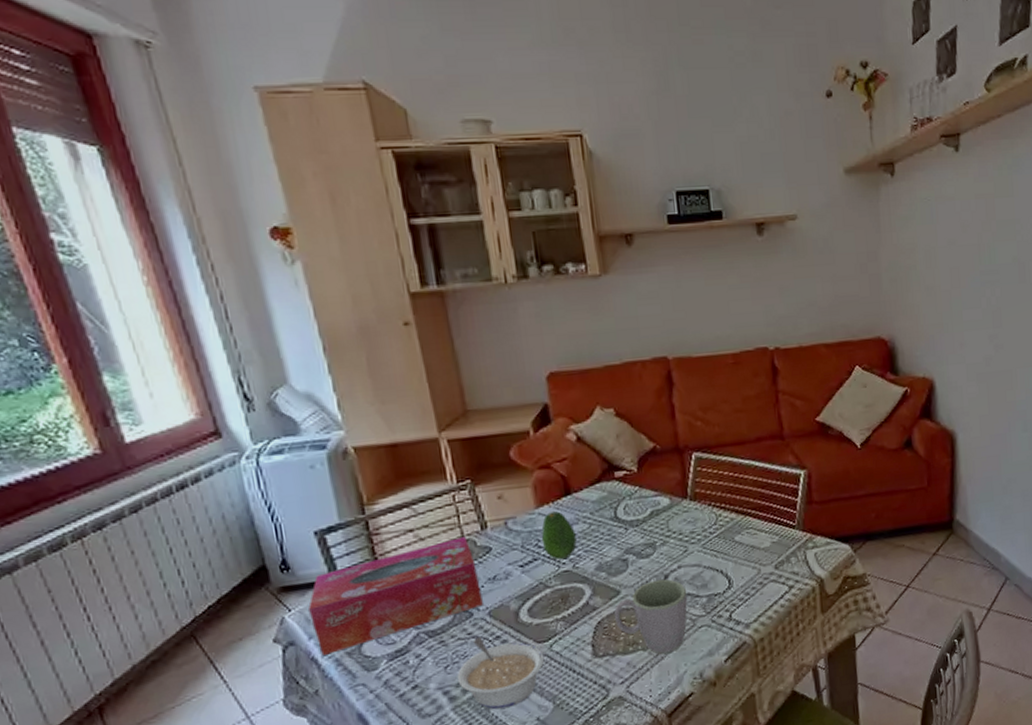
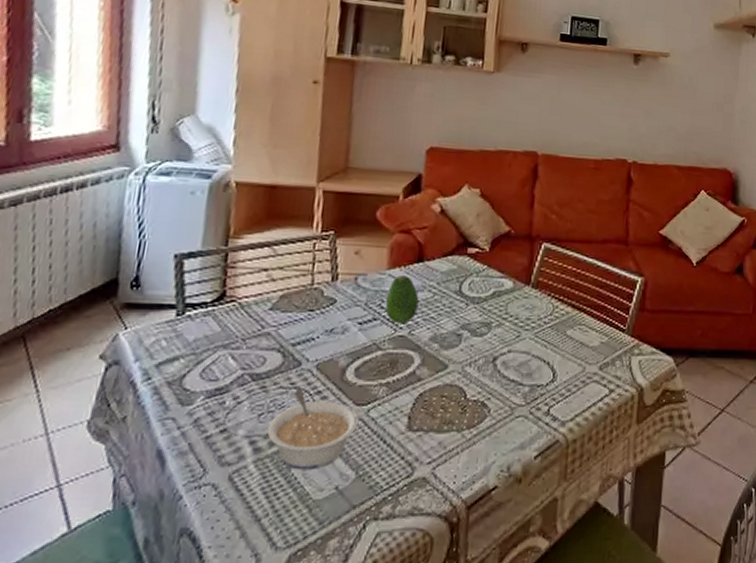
tissue box: present [308,537,483,657] -> none [142,285,318,382]
mug: present [614,579,688,654] -> none [436,360,512,439]

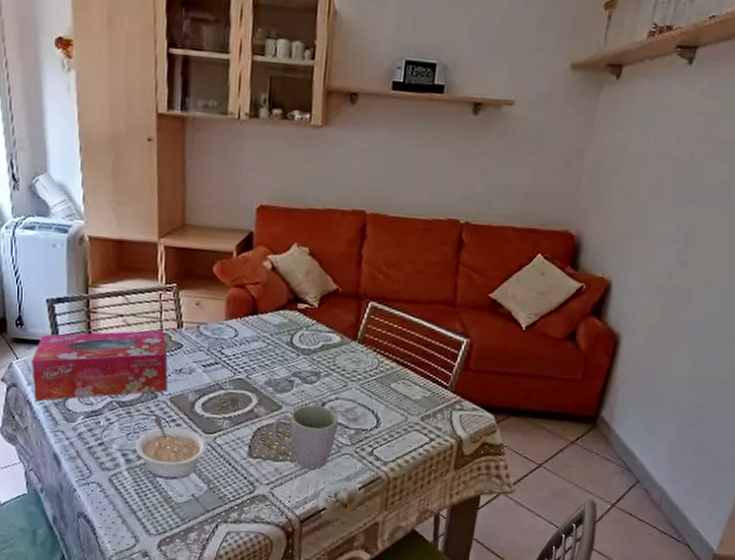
tissue box: none [142,285,318,382] -> present [32,330,168,402]
fruit: present [385,275,419,324] -> none [225,326,255,369]
mug: none [436,360,512,439] -> present [272,404,339,469]

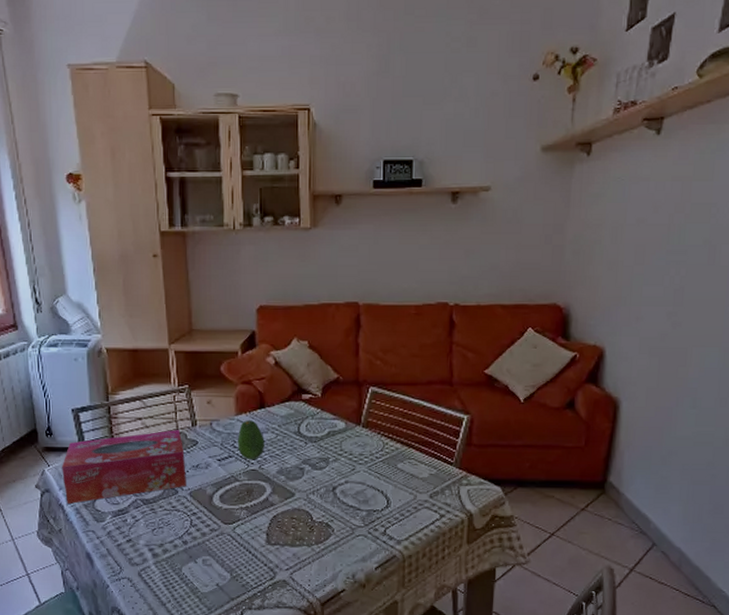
legume: present [135,417,208,480] -> none [160,511,228,571]
fruit: none [225,326,255,369] -> present [237,420,264,460]
mug: present [272,404,339,469] -> none [287,490,350,552]

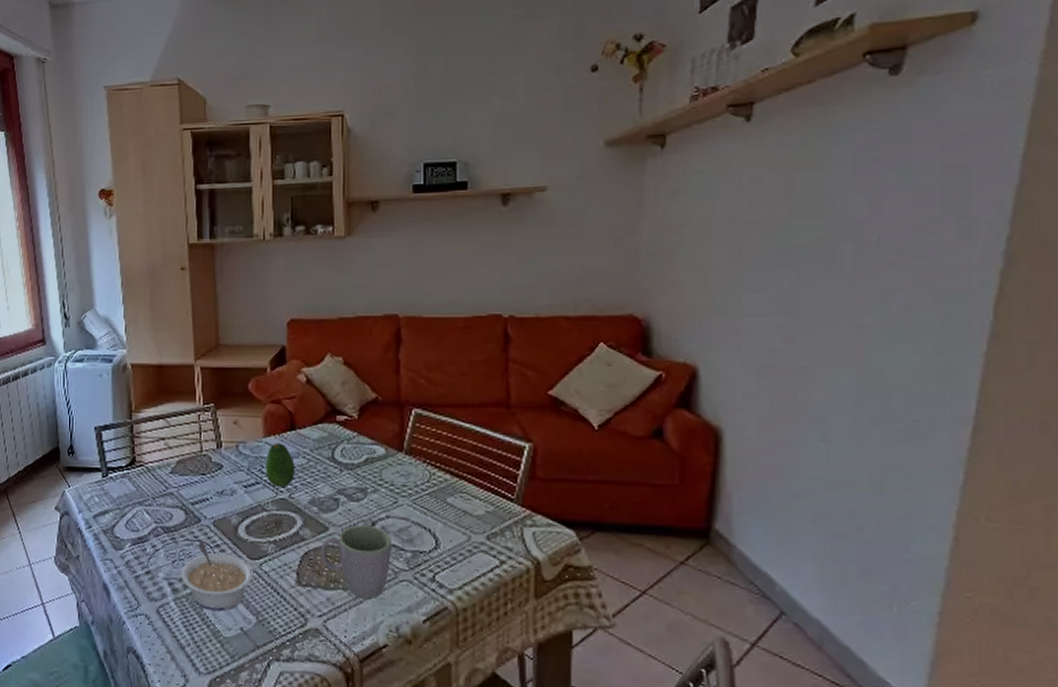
tissue box: present [62,430,186,505] -> none [82,452,210,529]
legume: none [160,511,228,571] -> present [181,542,254,611]
mug: none [287,490,350,552] -> present [320,524,393,599]

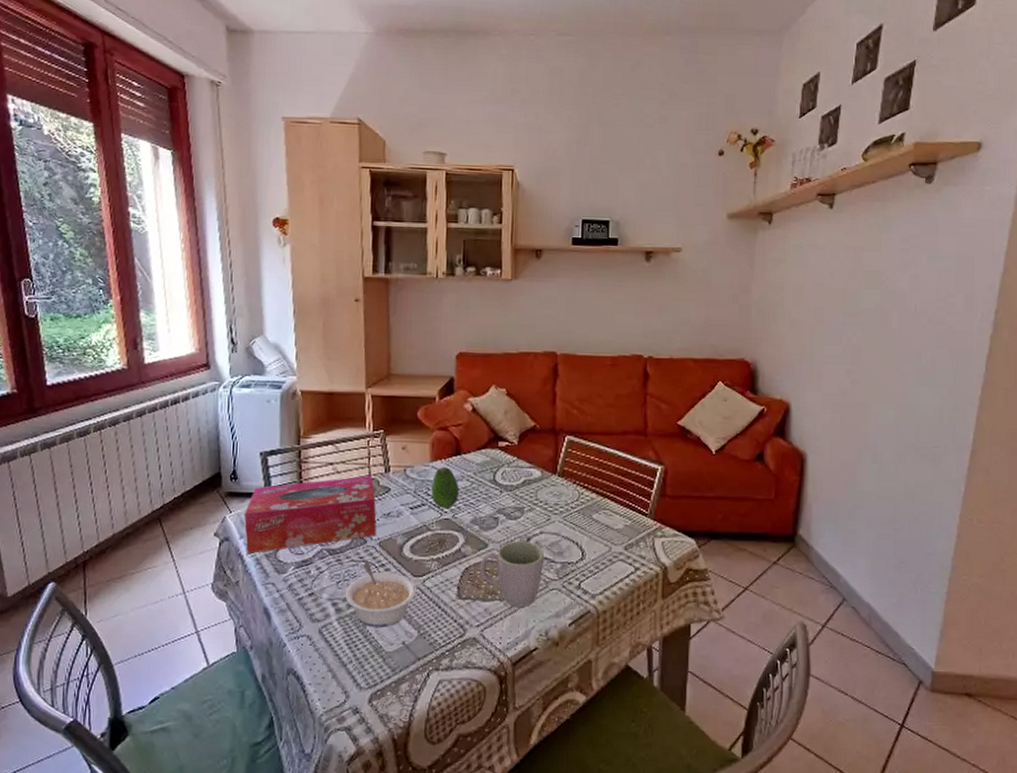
tissue box: none [82,452,210,529] -> present [244,476,377,555]

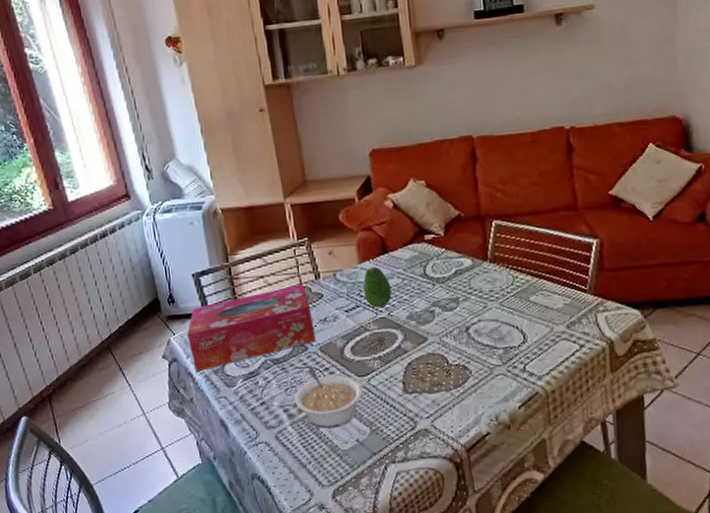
mug: present [479,540,545,607] -> none [421,330,486,396]

